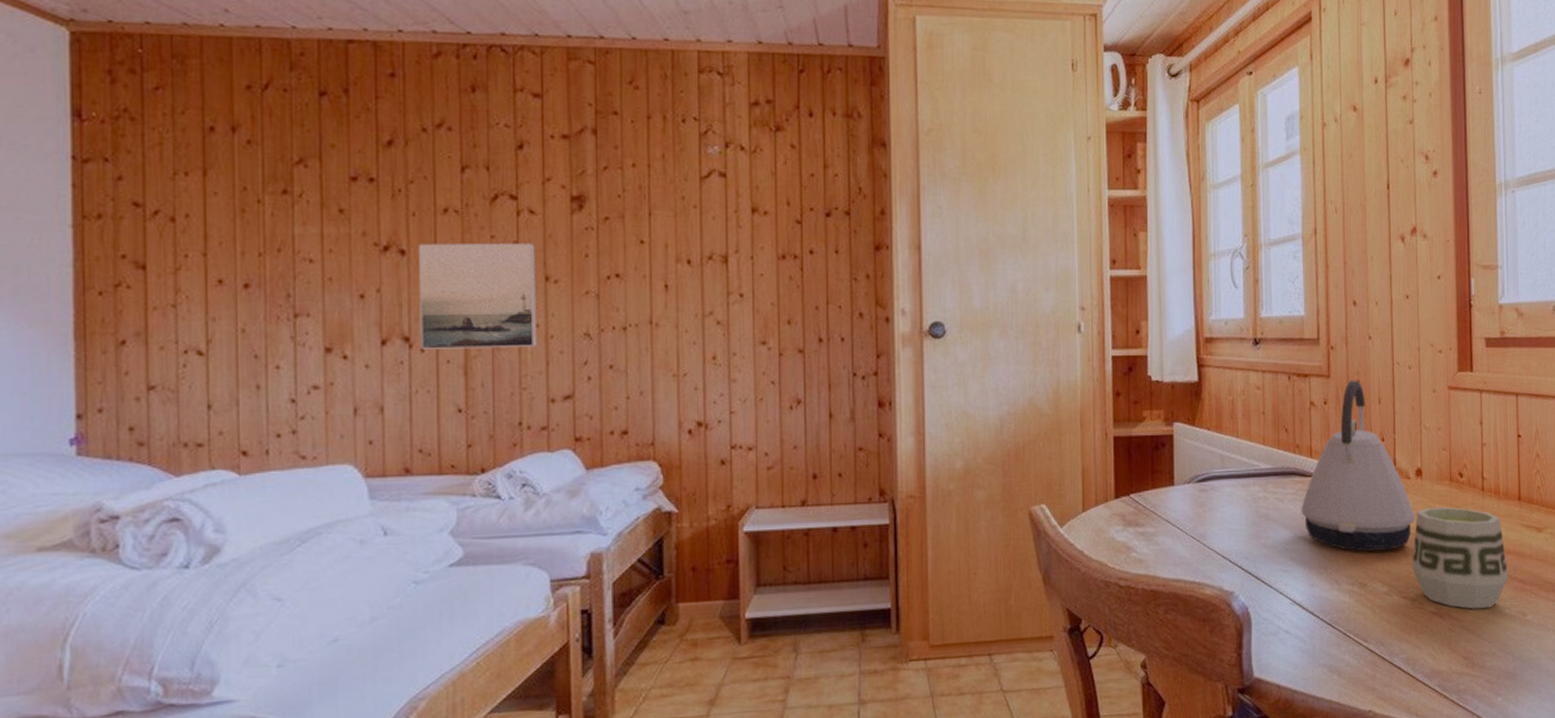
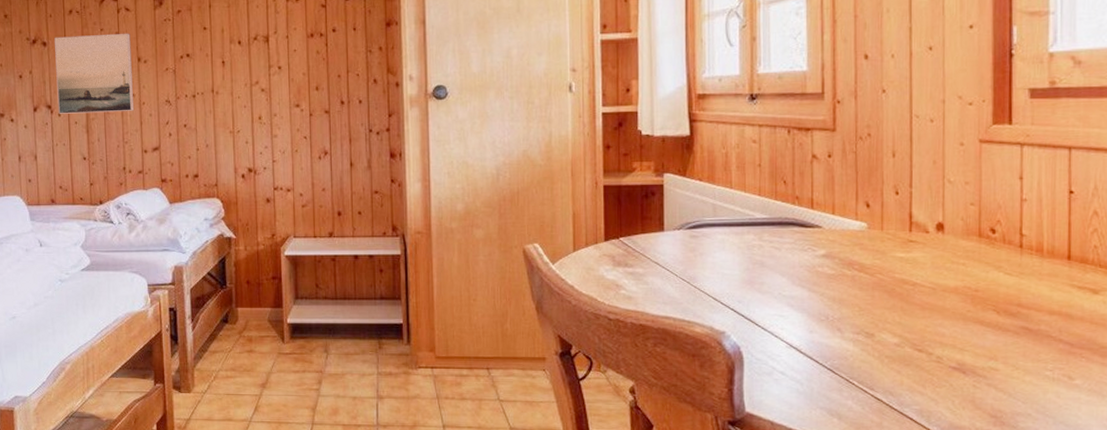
kettle: present [1301,380,1415,552] -> none [800,133,934,303]
cup: present [1412,507,1509,609] -> none [929,262,1052,368]

